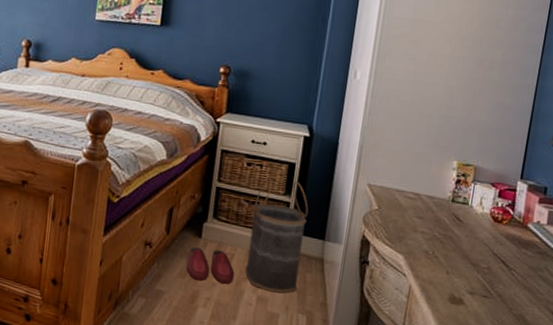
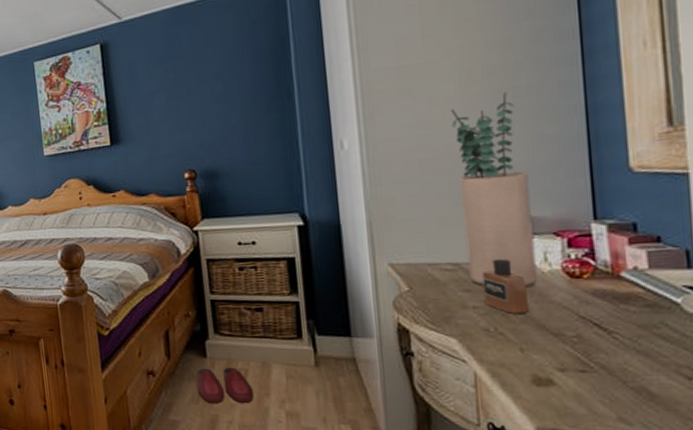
basket: present [245,177,309,294] -> none [257,276,332,405]
vase: none [425,62,488,224] -> present [451,92,537,288]
perfume: none [430,196,464,244] -> present [482,259,530,314]

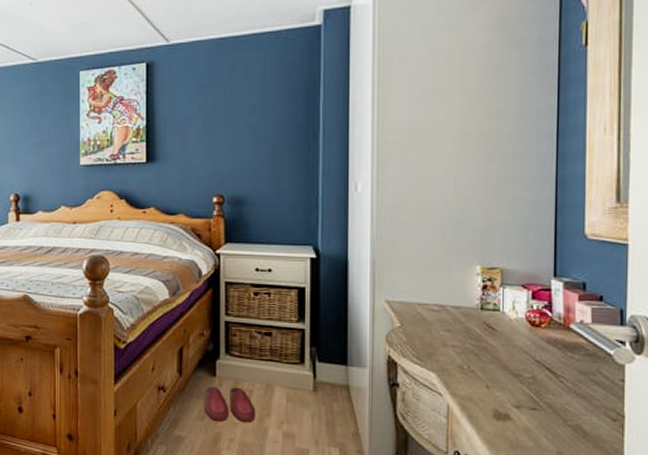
vase: present [451,92,537,288] -> none [449,157,506,332]
perfume: present [482,259,530,314] -> none [461,304,497,354]

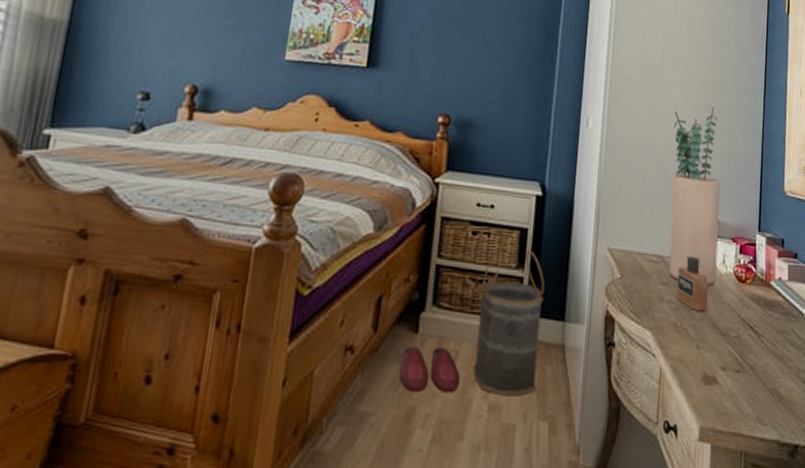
basket: none [266,305,325,427] -> present [473,248,545,397]
vase: none [449,157,506,332] -> present [668,107,721,287]
perfume: none [461,304,497,354] -> present [676,256,708,311]

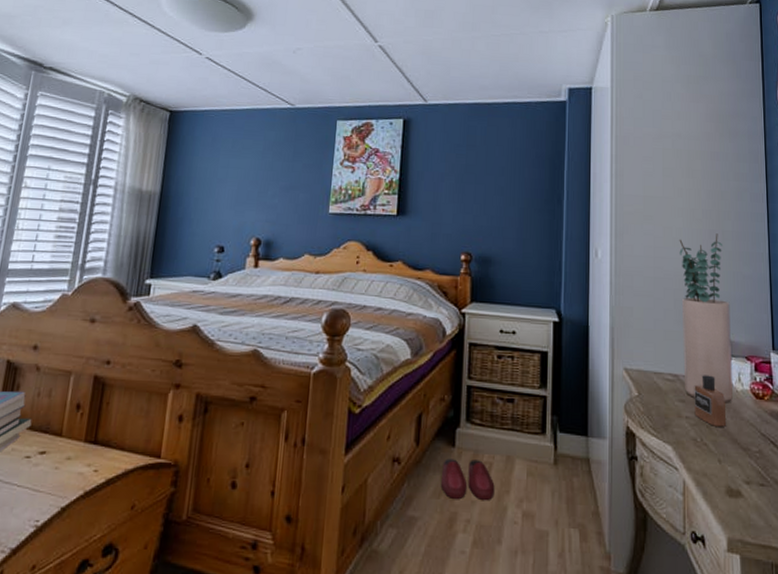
basket: present [473,248,545,397] -> none [506,370,567,505]

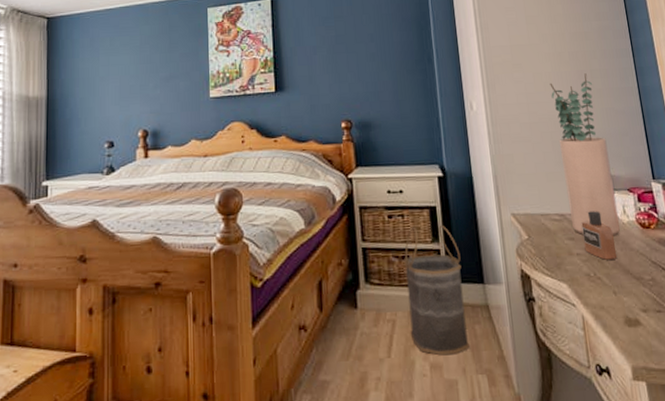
slippers: present [440,458,495,500] -> none [347,318,401,359]
basket: none [506,370,567,505] -> present [404,225,470,356]

